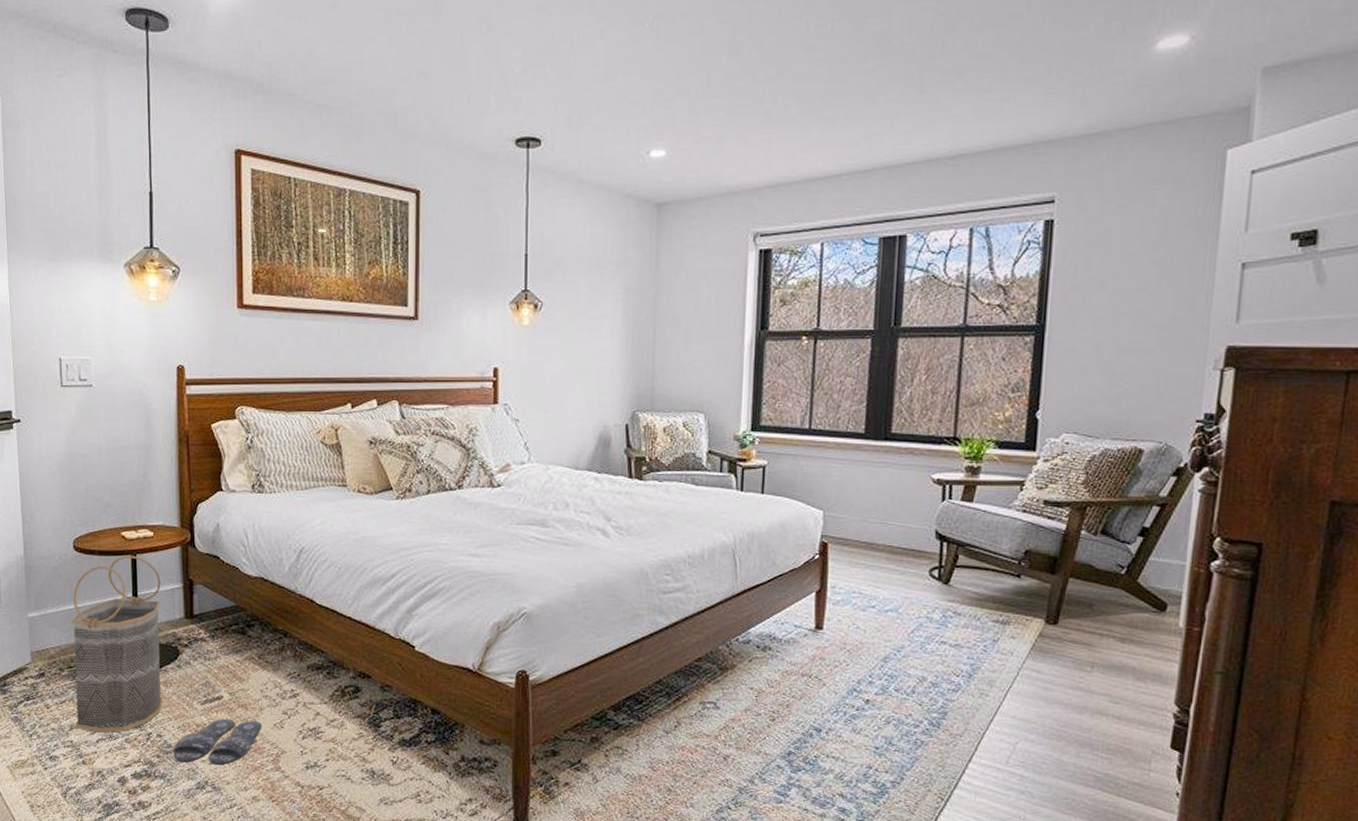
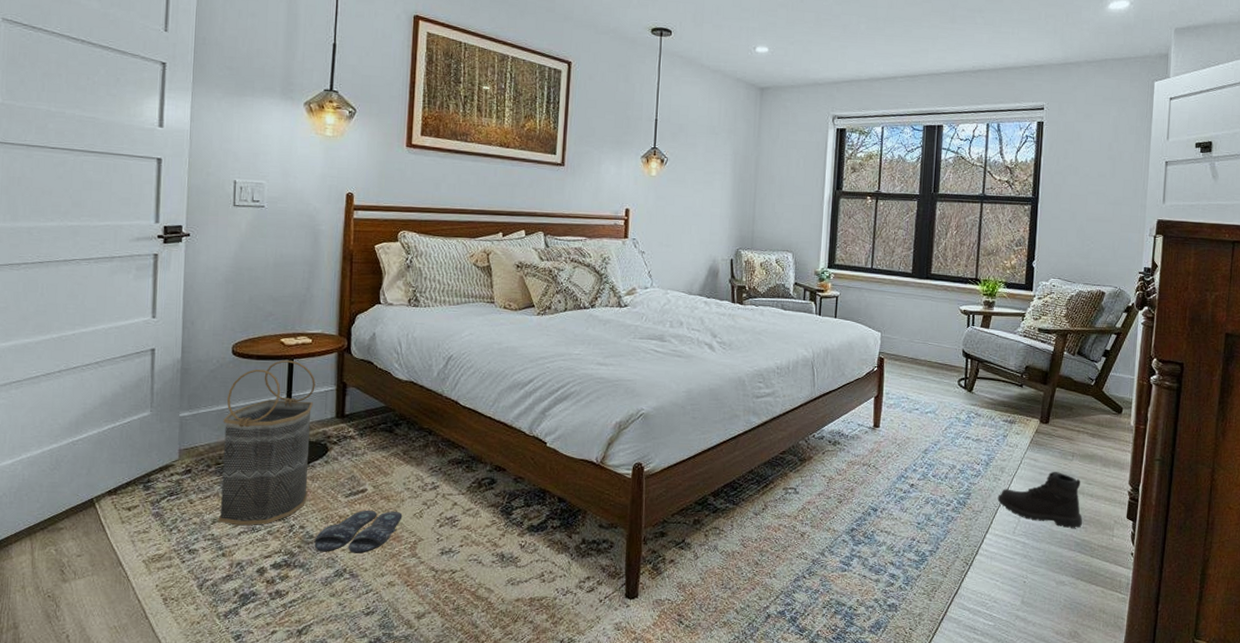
boot: none [984,686,1106,759] -> present [997,472,1083,528]

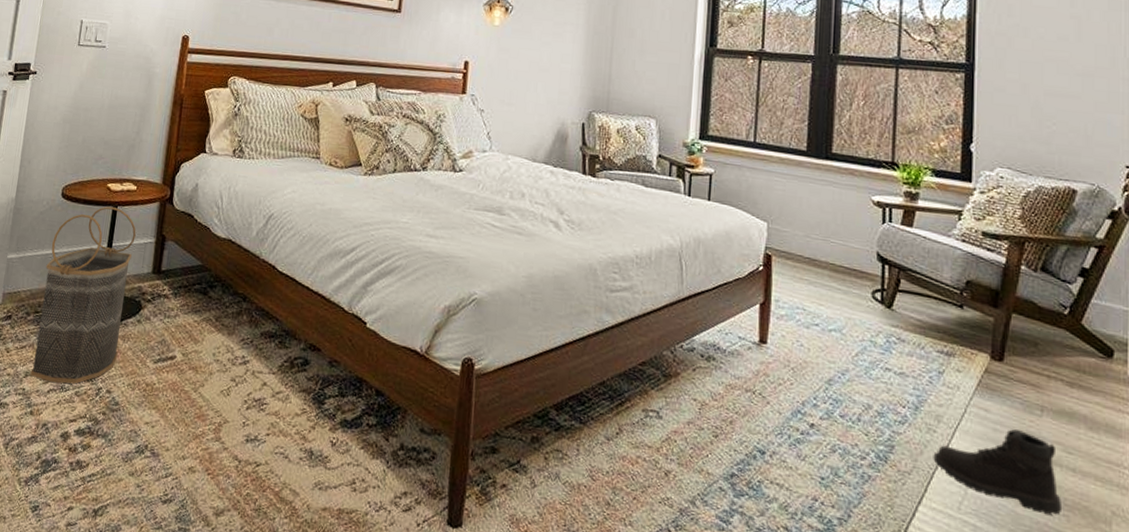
slippers: present [314,510,403,553] -> none [119,379,210,430]

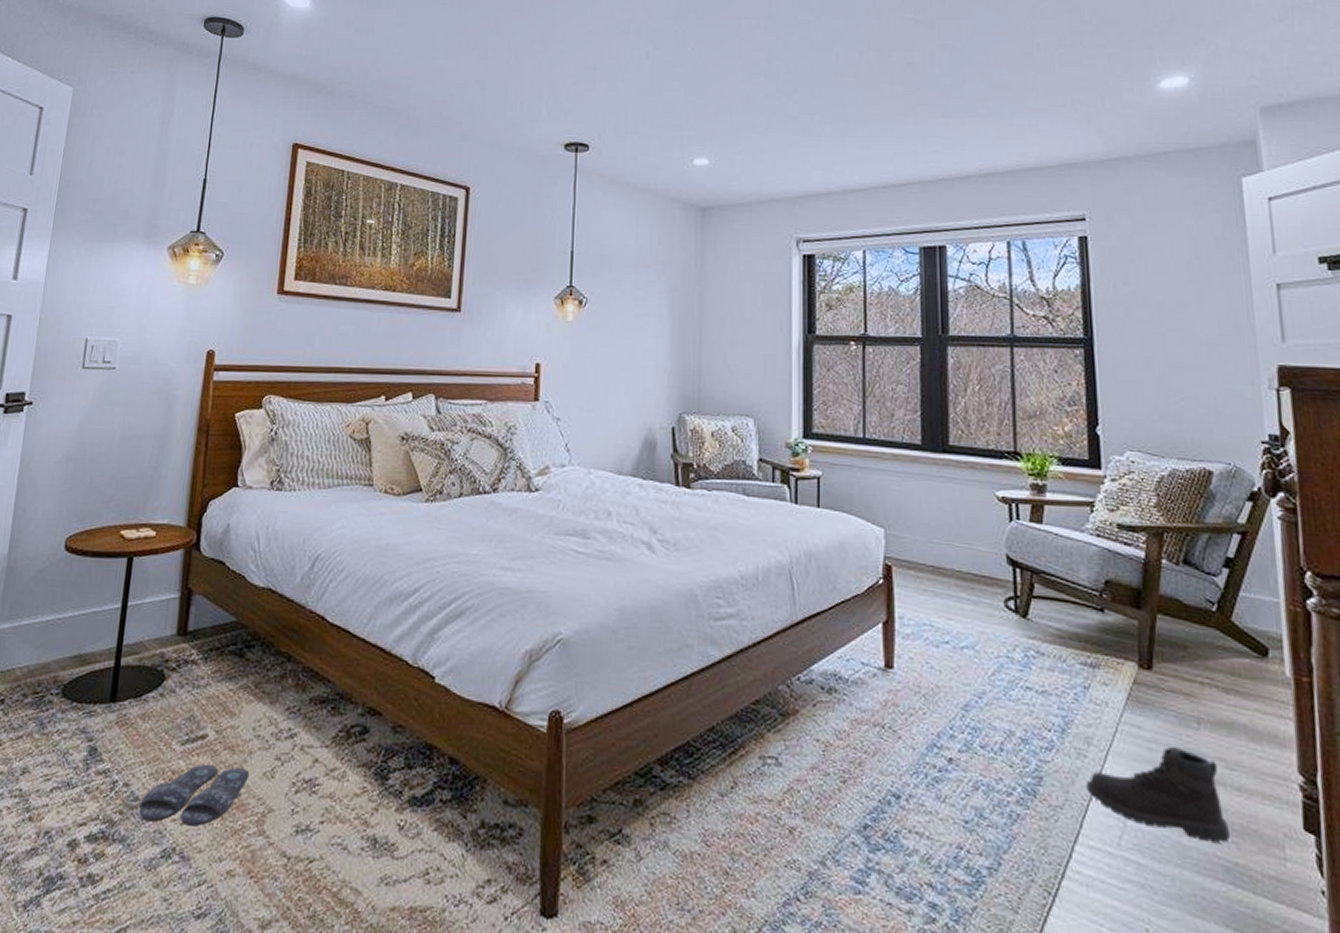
basket: present [30,206,136,384] -> none [28,557,157,779]
slippers: none [119,379,210,430] -> present [140,763,250,826]

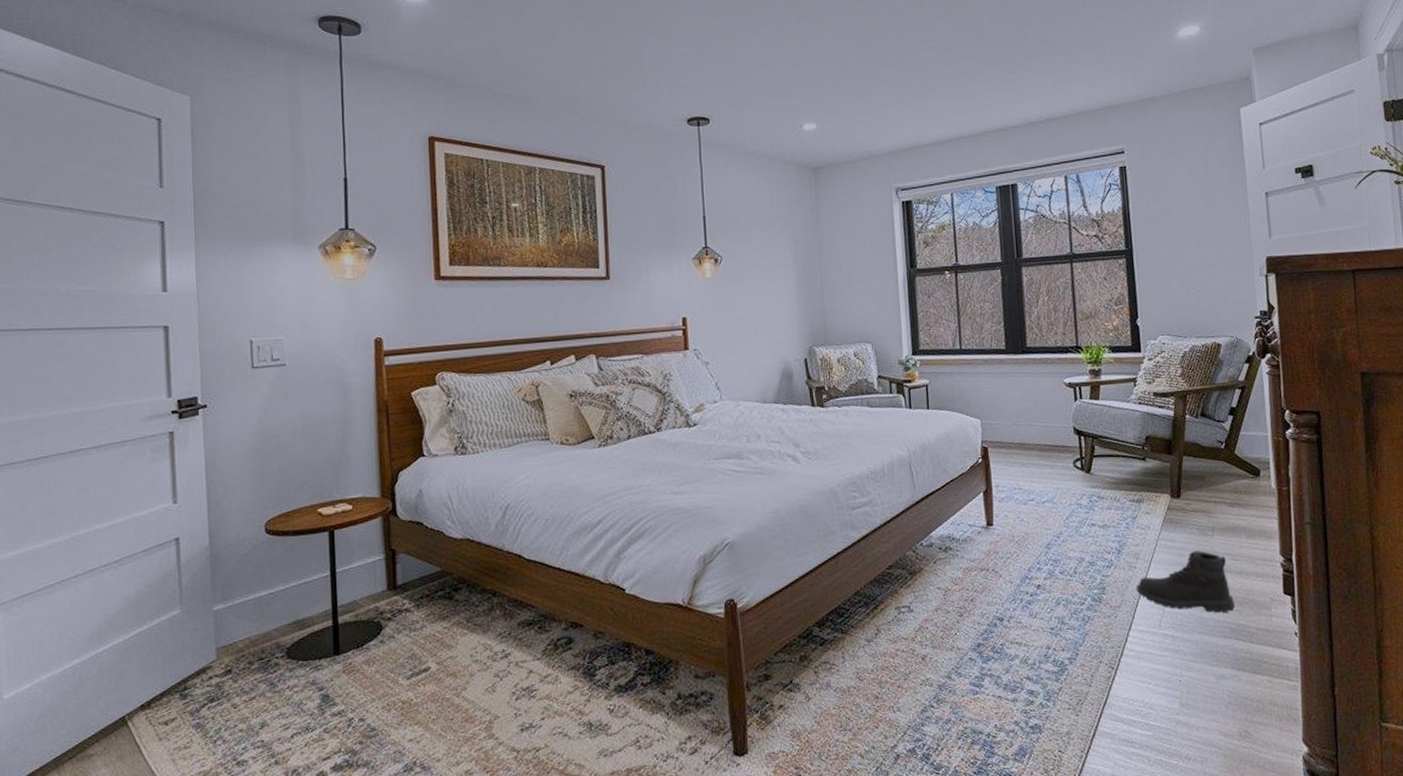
slippers: present [140,763,250,826] -> none [377,688,473,746]

